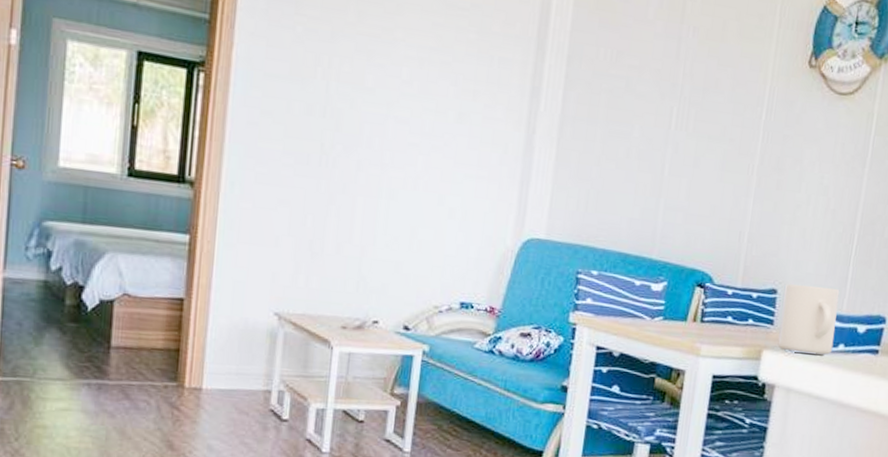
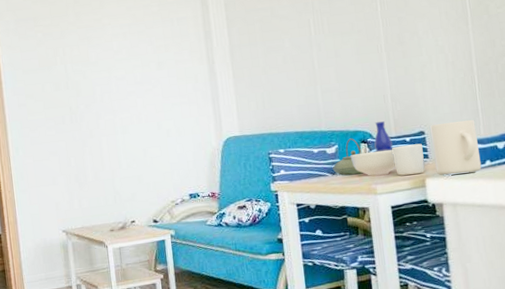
teapot: none [652,277,695,327] -> present [332,138,364,176]
bowl: none [678,299,734,335] -> present [350,149,396,177]
vase: none [711,264,735,304] -> present [374,121,393,152]
mug: none [730,300,770,342] -> present [392,143,425,176]

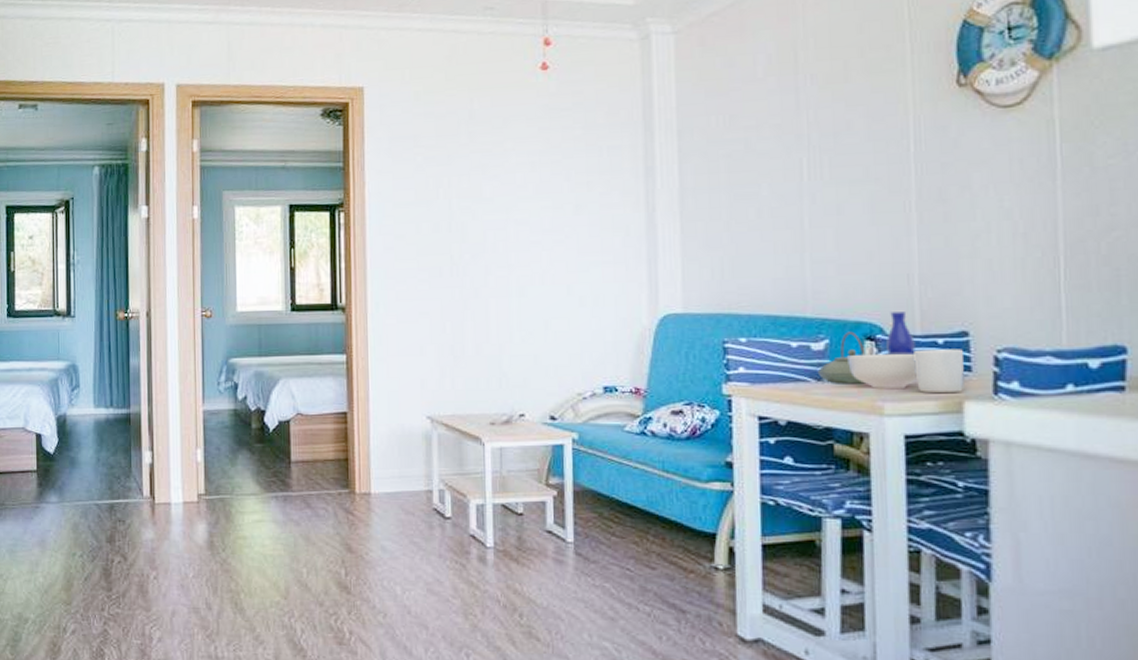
cup: present [429,119,482,176] -> none [977,320,1059,399]

